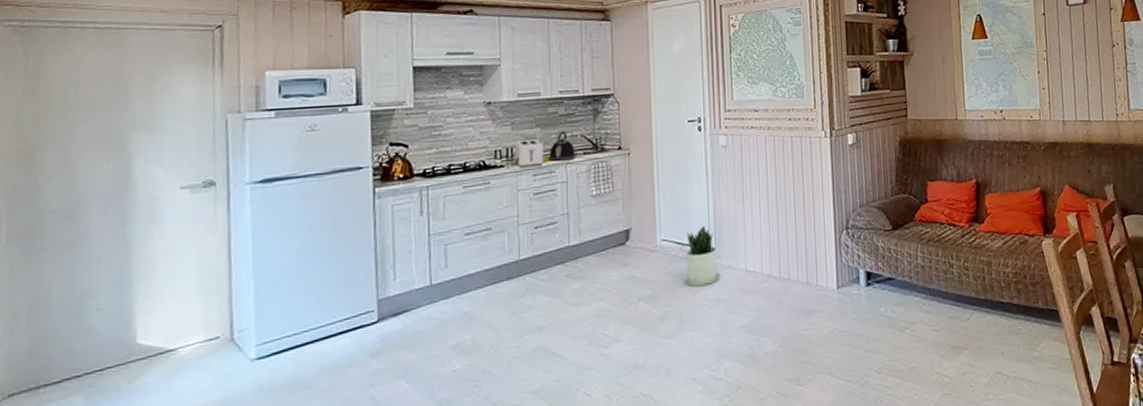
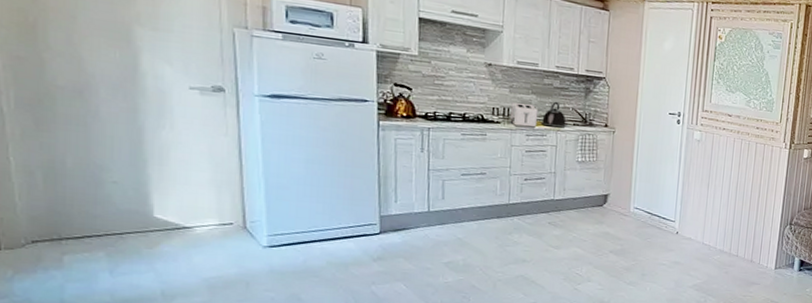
planter: present [684,226,721,286] -> none [650,202,681,249]

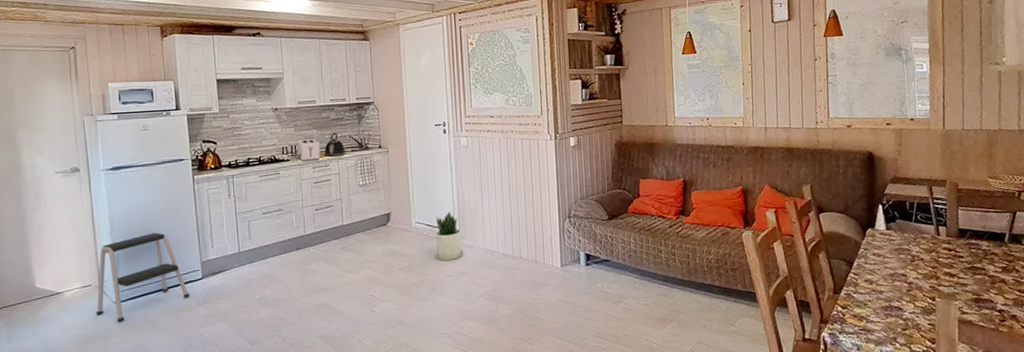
step stool: none [237,176,363,269] -> present [96,232,190,323]
planter: none [650,202,681,249] -> present [434,212,464,260]

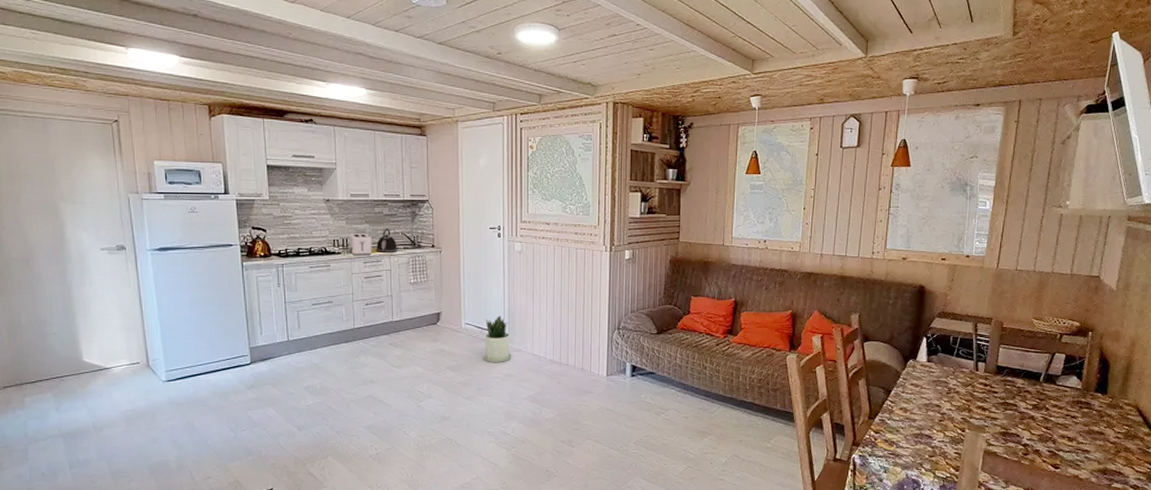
step stool: present [96,232,190,323] -> none [144,316,238,401]

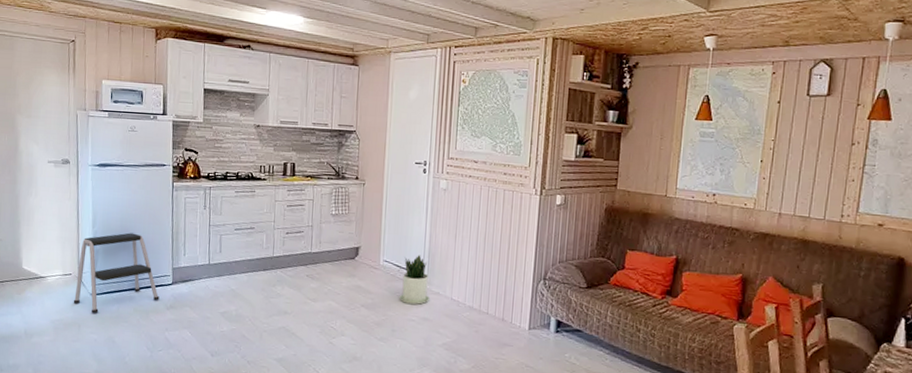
step stool: none [144,316,238,401] -> present [73,232,160,314]
toaster: present [349,232,373,256] -> none [274,159,298,184]
kettle: present [376,228,397,254] -> none [301,157,322,183]

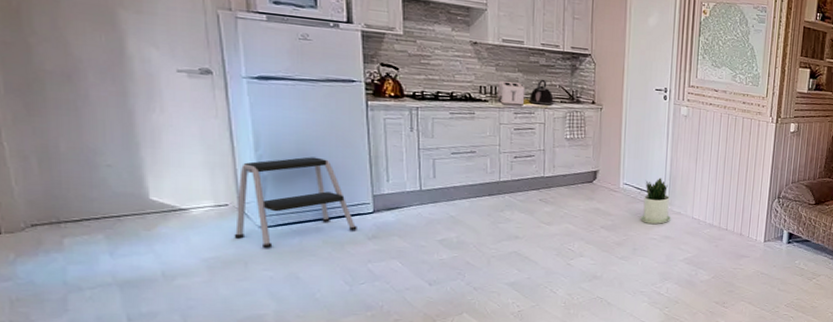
toaster: none [274,159,298,184] -> present [497,80,526,107]
kettle: none [301,157,322,183] -> present [529,79,554,107]

